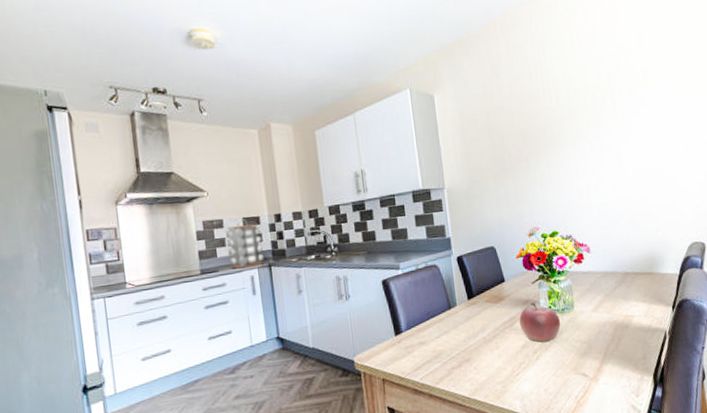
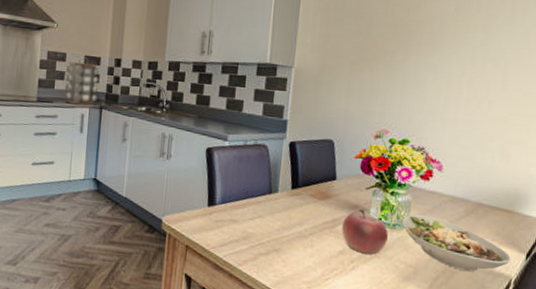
salad: none [568,293,662,335] -> present [401,214,512,272]

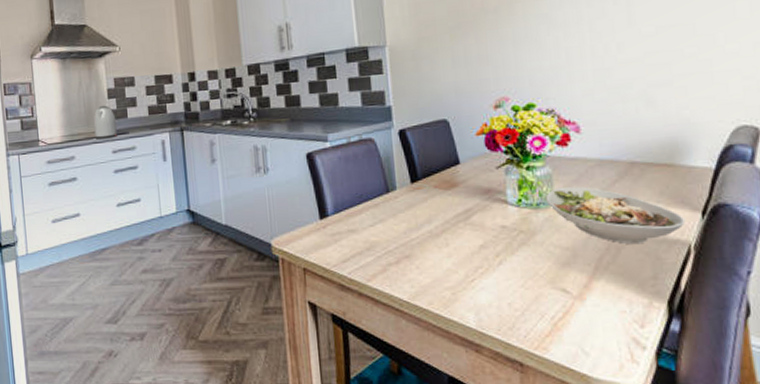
kettle: none [22,73,44,105] -> present [93,105,118,140]
spice rack: present [65,56,99,106] -> none [137,76,176,132]
fruit: present [342,208,388,254] -> none [477,192,534,243]

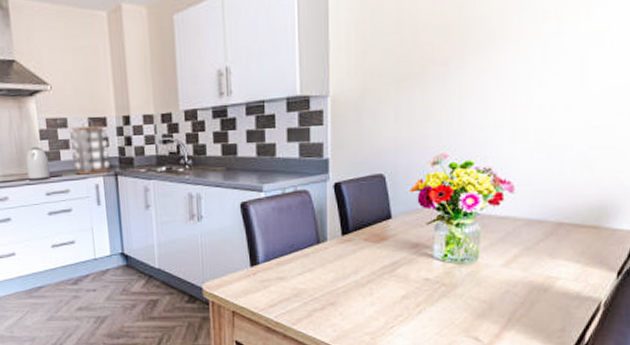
spice rack: none [137,76,176,132] -> present [70,118,110,176]
salad: present [545,186,686,245] -> none [470,244,601,300]

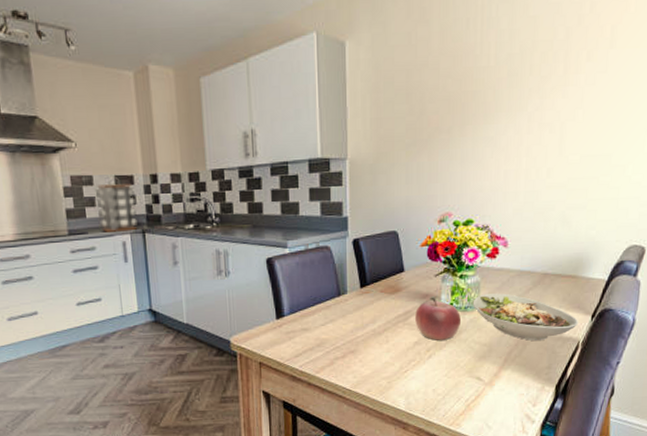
kettle: present [25,146,51,181] -> none [48,203,76,239]
fruit: none [403,247,456,295] -> present [415,297,461,340]
salad: none [470,244,601,300] -> present [472,293,579,341]

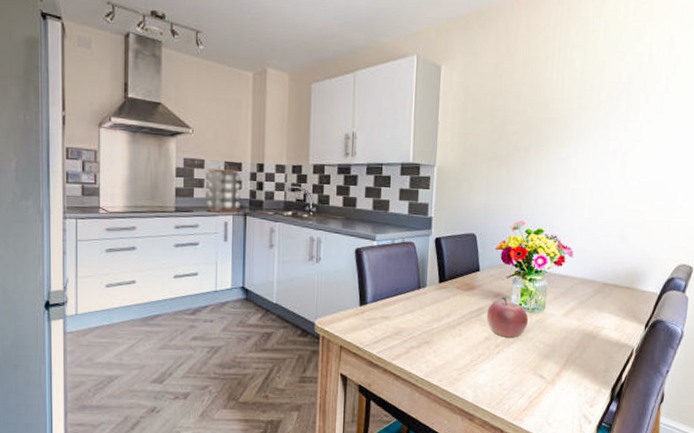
salad: present [472,293,579,341] -> none [539,298,634,346]

